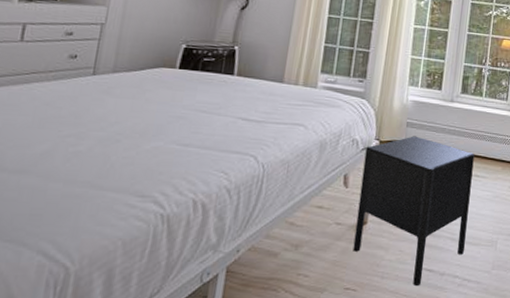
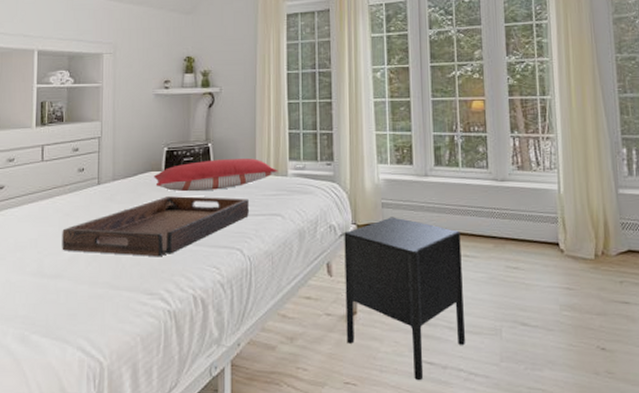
serving tray: none [33,95,272,158] -> present [62,196,249,257]
pillow: none [165,63,308,95] -> present [154,158,278,192]

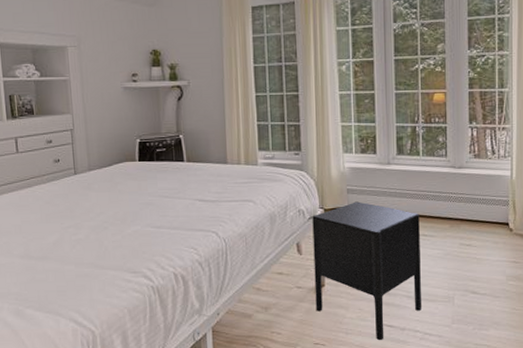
serving tray: present [62,196,249,257] -> none [44,184,222,240]
pillow: present [154,158,278,192] -> none [129,149,249,181]

